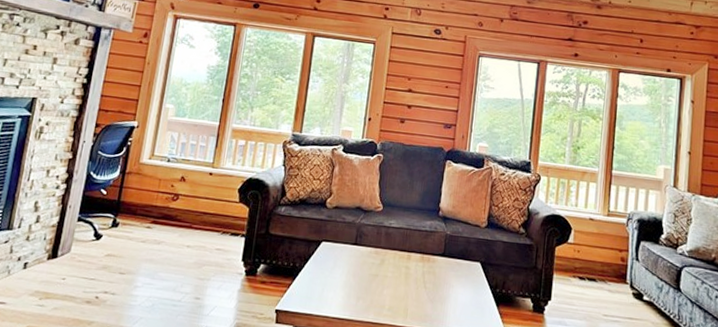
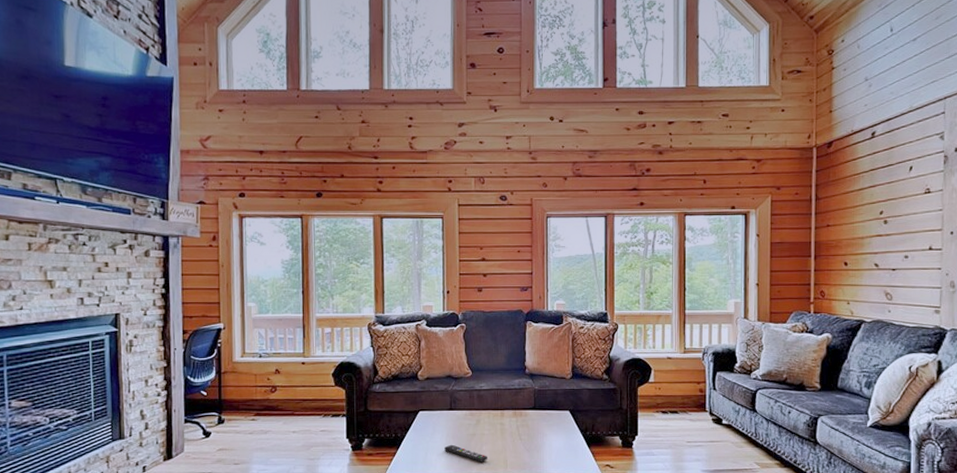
remote control: none [343,283,388,308] -> present [444,444,488,463]

